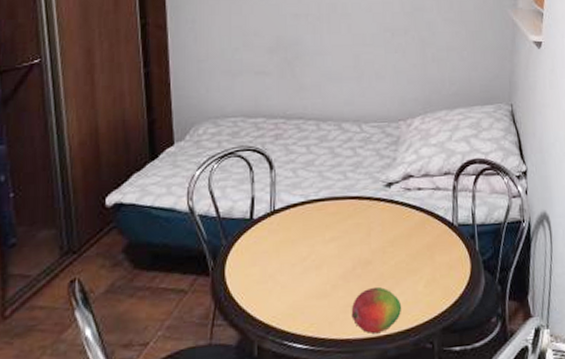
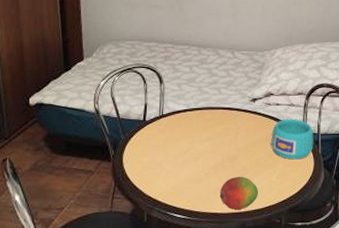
cup: none [414,206,468,261] -> present [271,118,313,160]

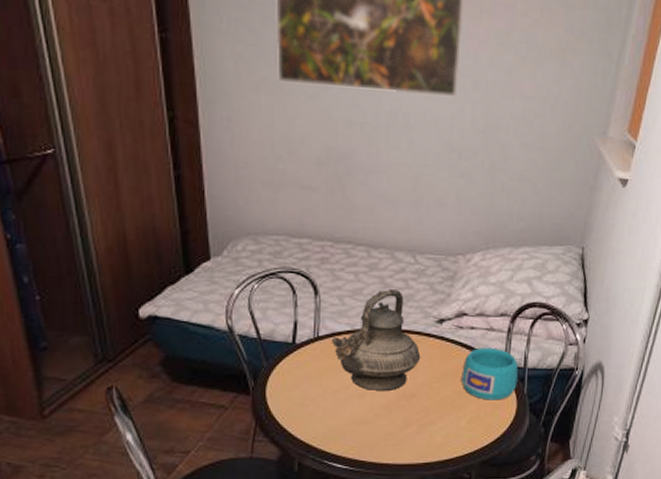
teapot: none [172,77,240,155] -> present [331,288,421,390]
fruit: present [220,176,259,210] -> none [392,419,444,460]

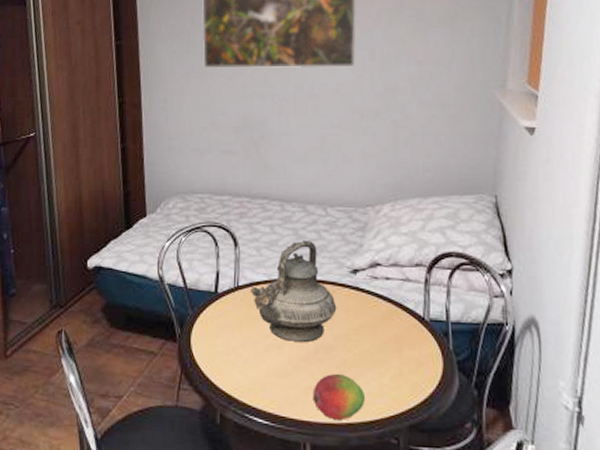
fruit: none [392,419,444,460] -> present [312,373,366,420]
cup: present [461,347,518,400] -> none [380,298,441,357]

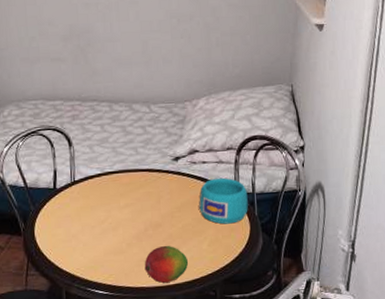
teapot: present [250,239,337,342] -> none [85,135,162,224]
cup: none [380,298,441,357] -> present [199,177,248,224]

